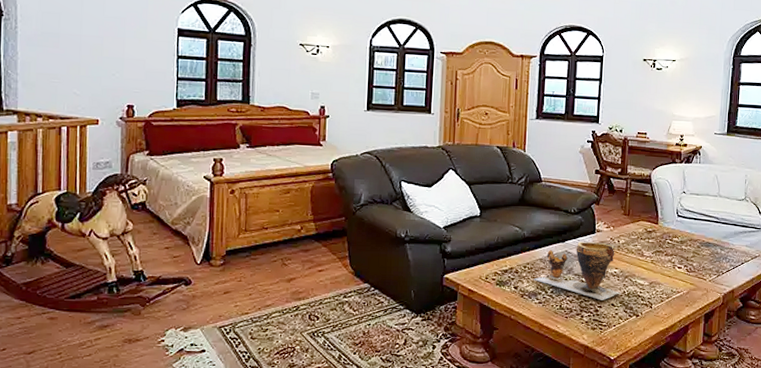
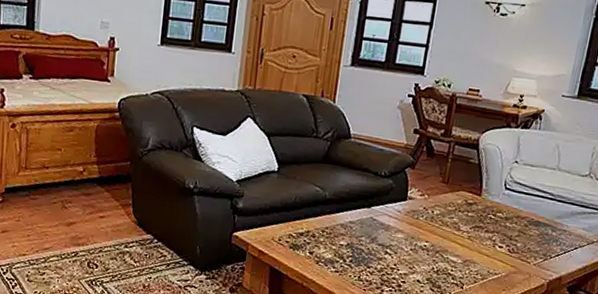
clay pot: present [534,242,621,300] -> none [332,209,429,275]

